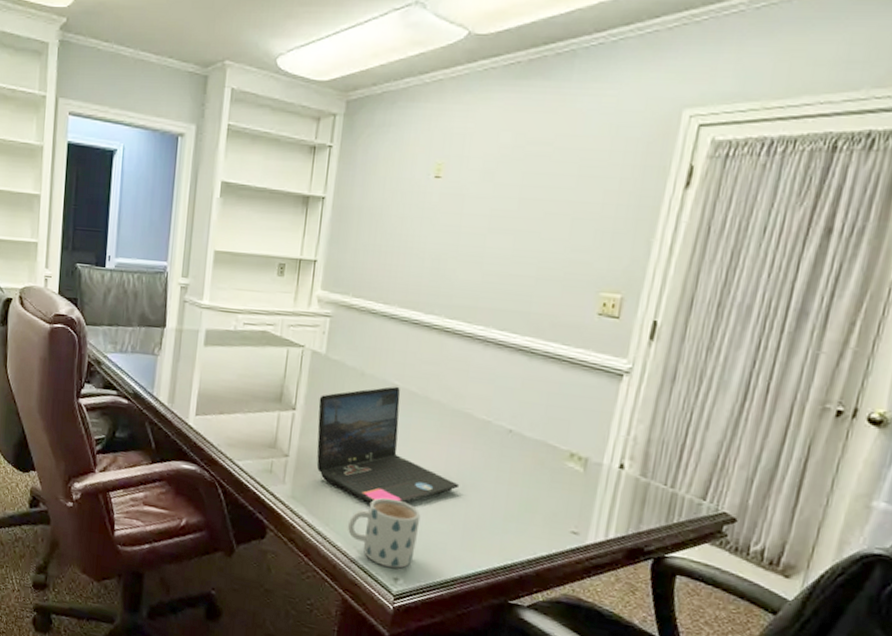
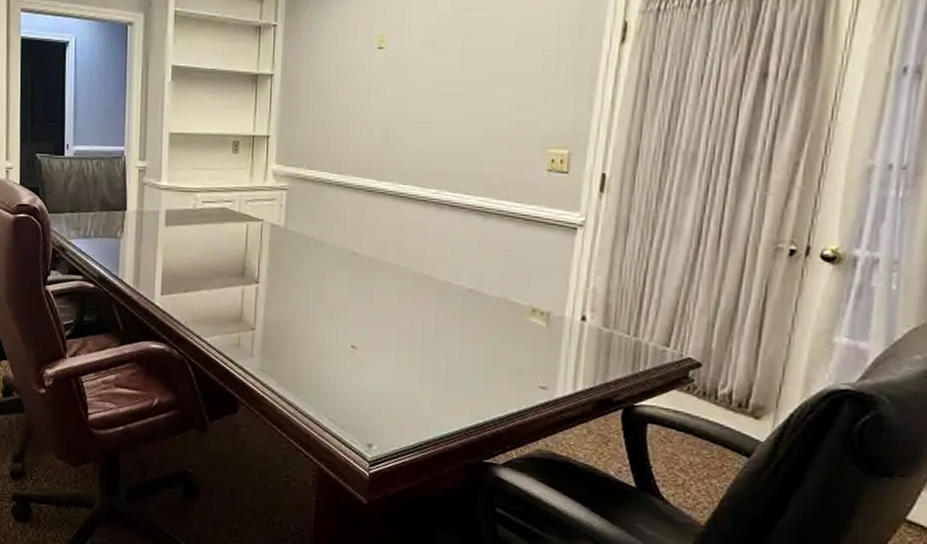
laptop: present [316,386,460,504] -> none [281,253,426,372]
mug: present [348,497,421,569] -> none [319,364,390,434]

